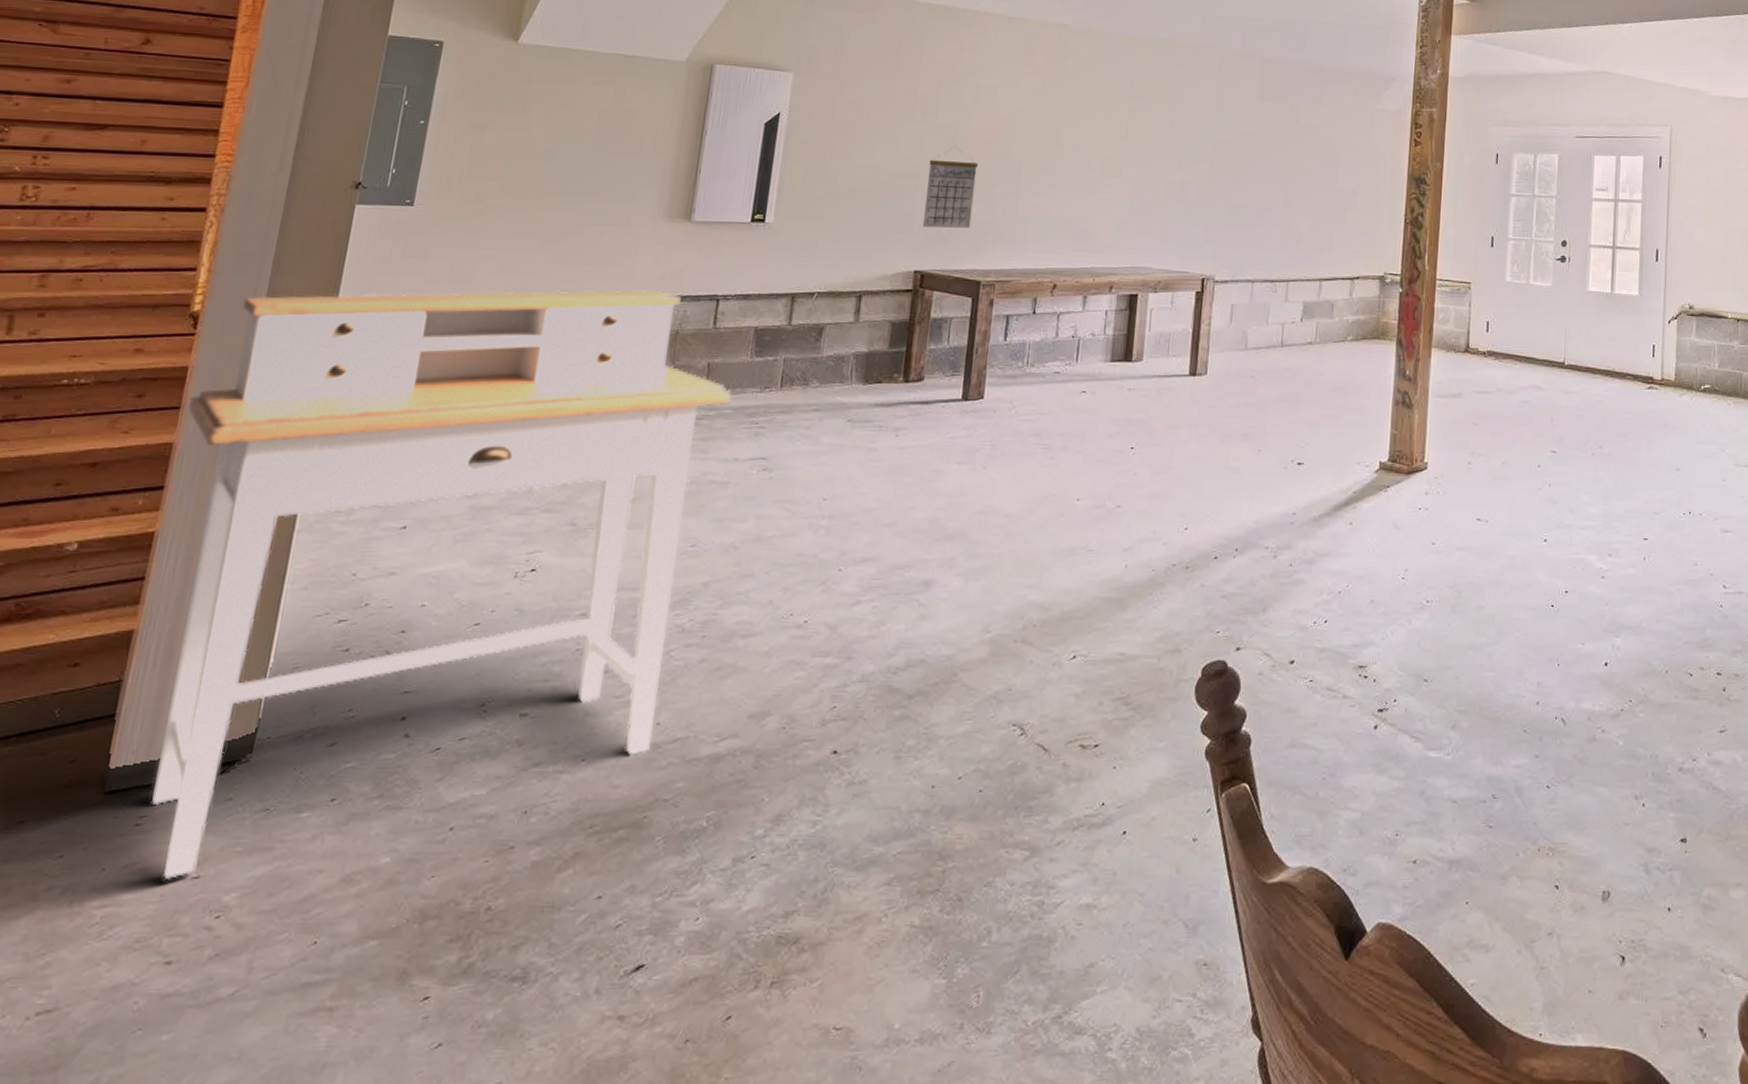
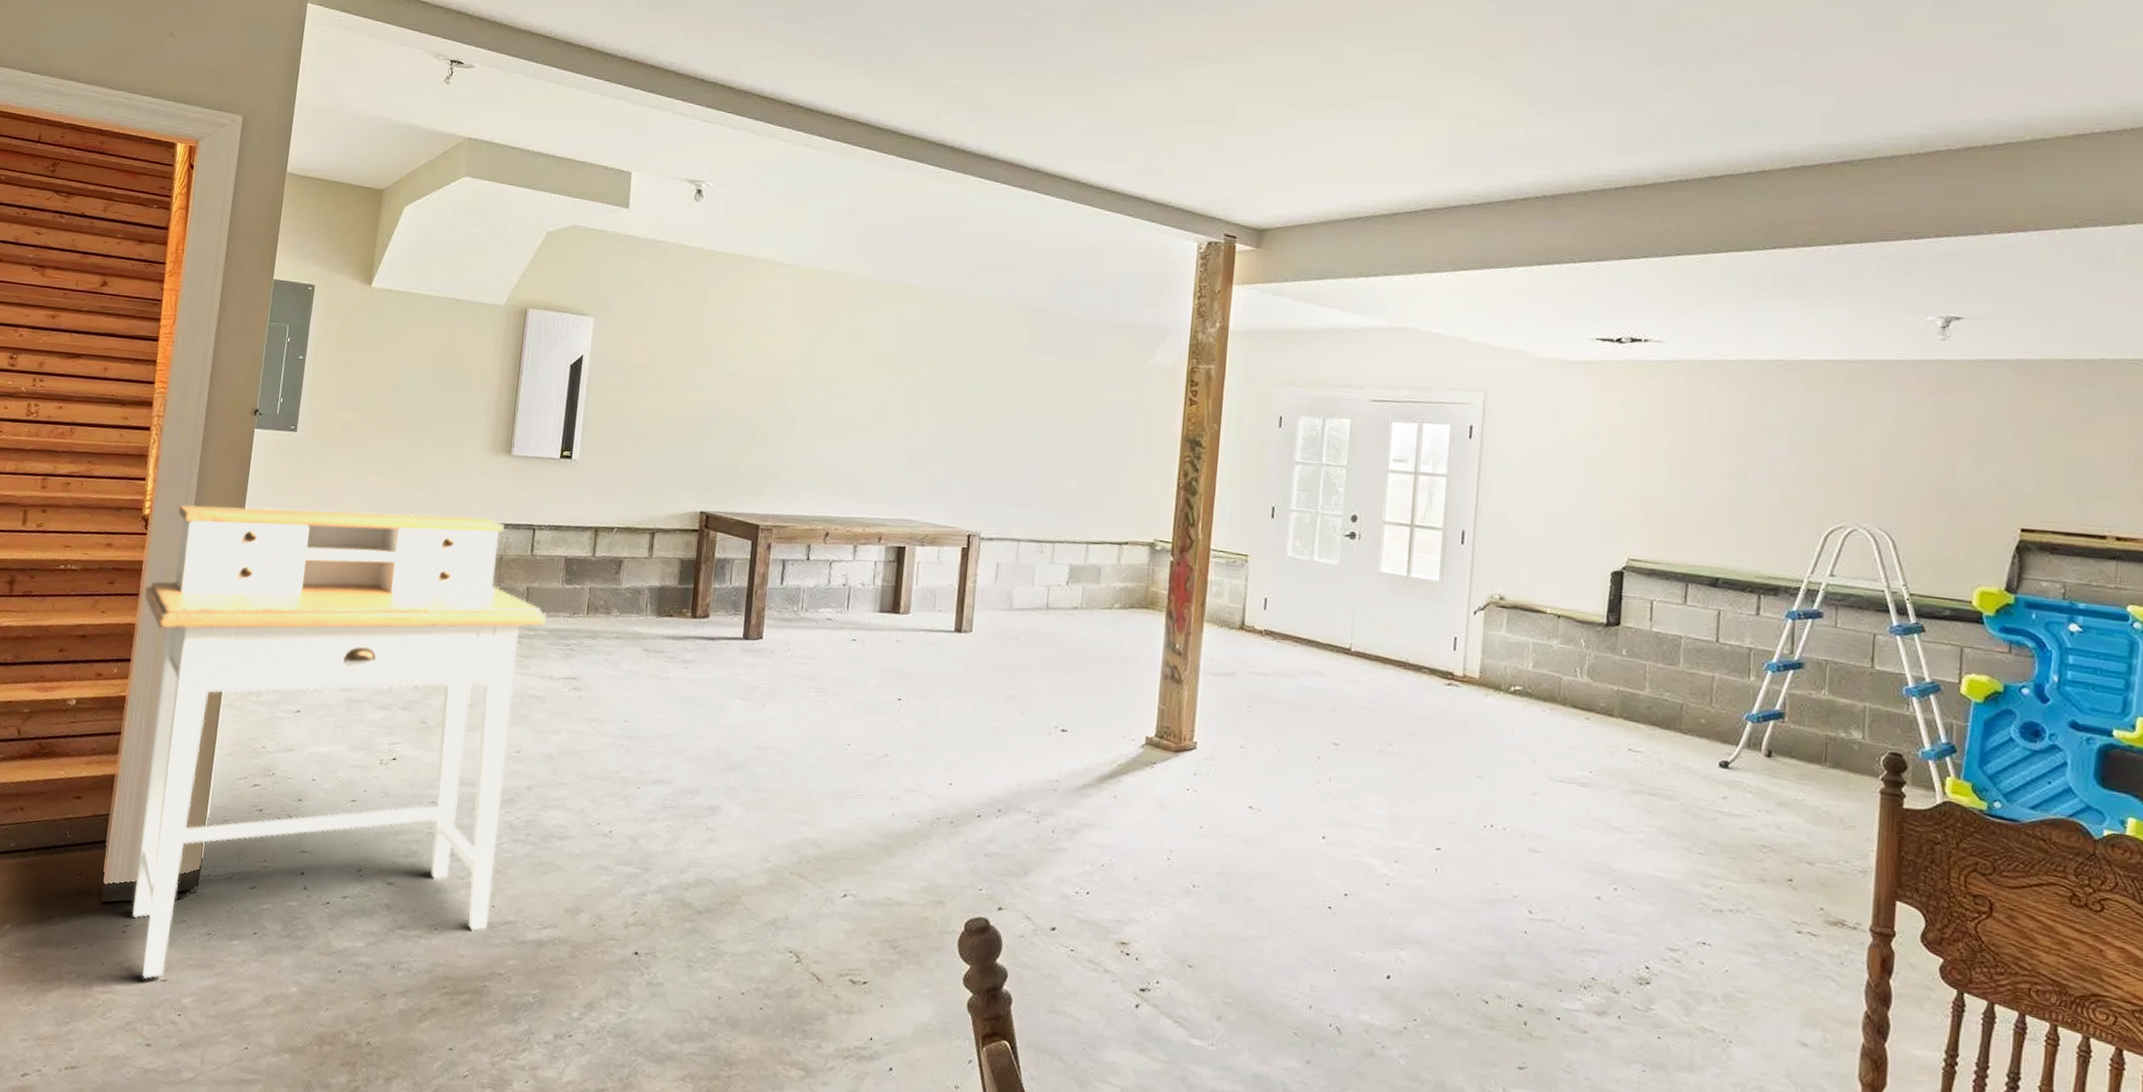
calendar: present [922,156,979,229] -> none [707,401,757,473]

